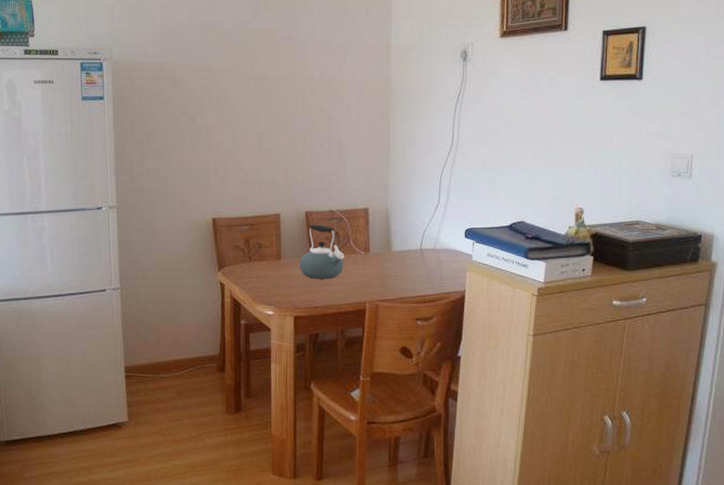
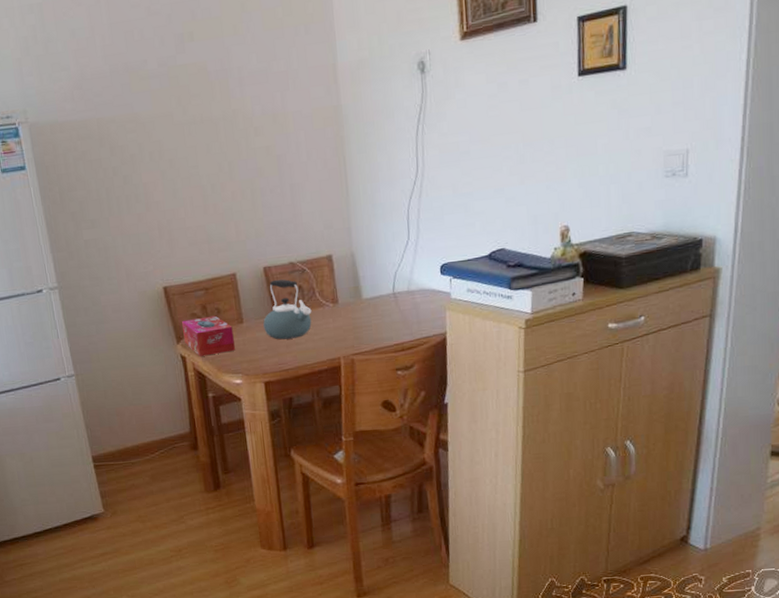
tissue box: none [225,249,271,286] -> present [182,315,235,357]

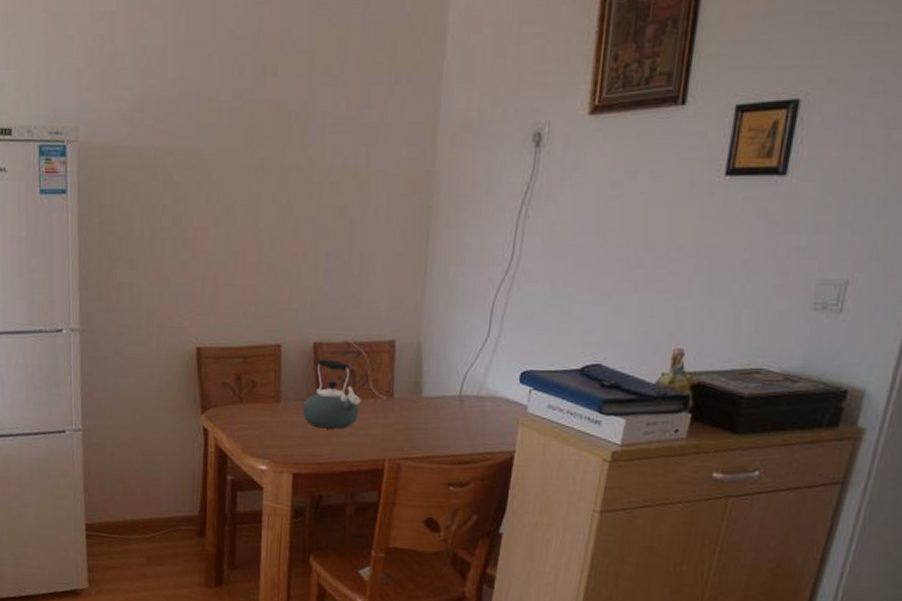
tissue box: present [182,315,235,357] -> none [210,388,267,433]

